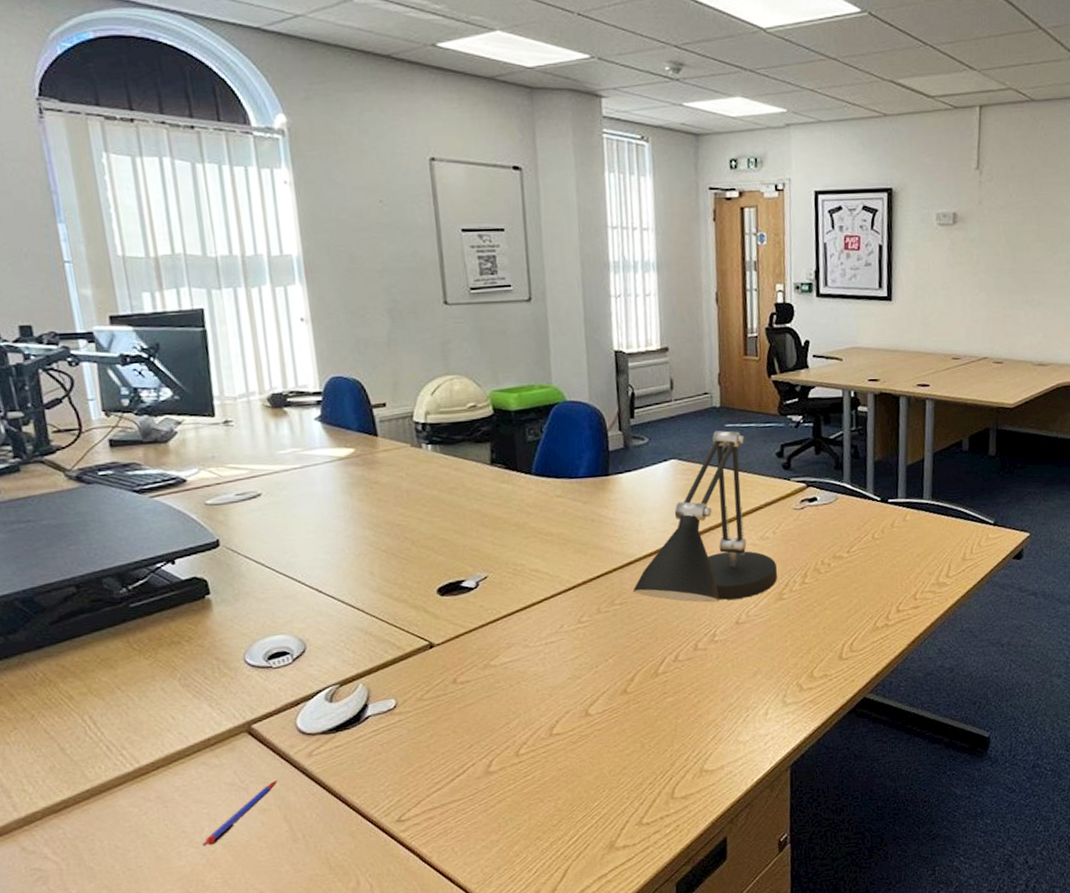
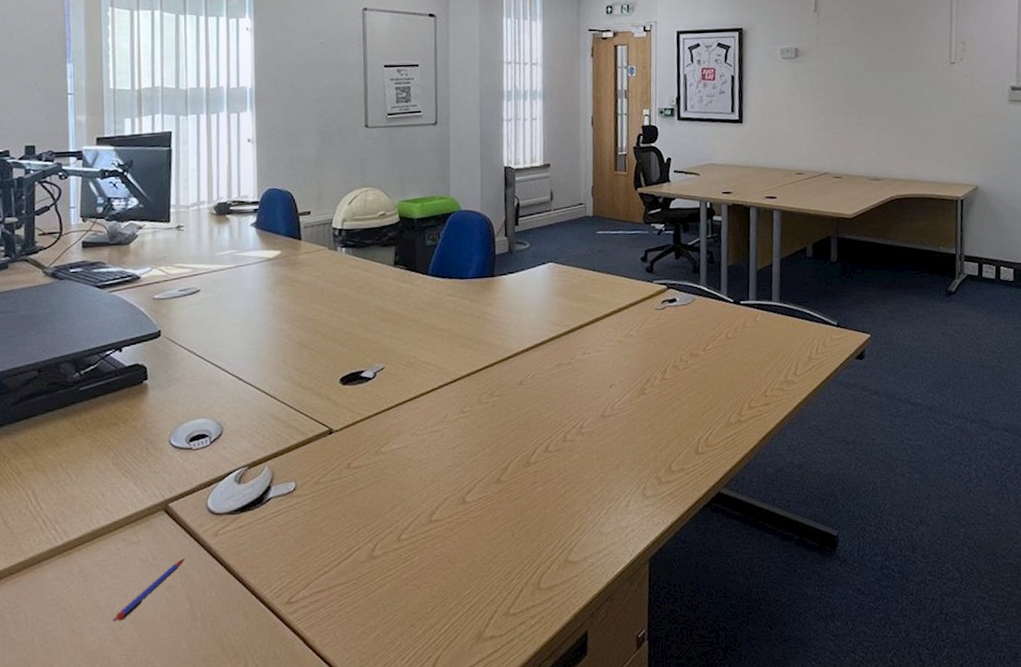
desk lamp: present [632,430,777,603] -> none [510,237,640,396]

